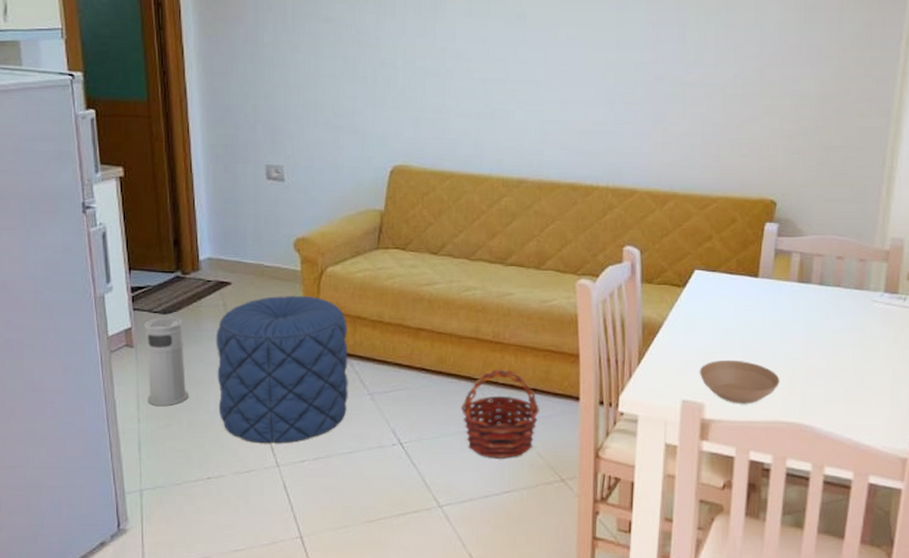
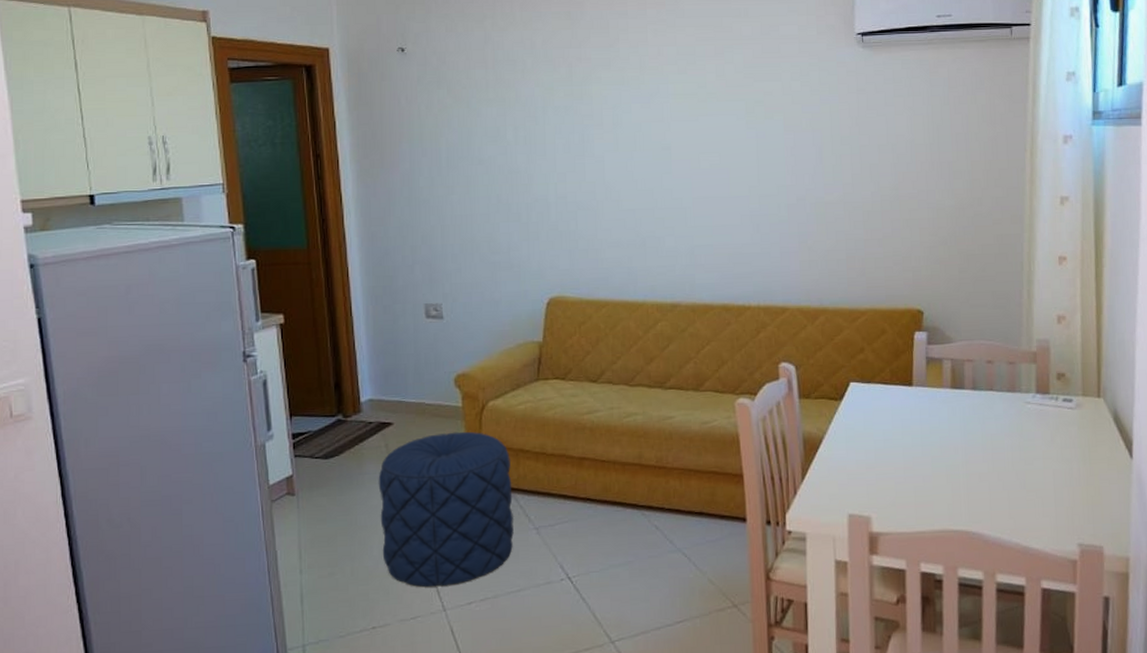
trash can: present [144,317,188,407] -> none [305,461,351,556]
basket: present [460,368,539,458] -> none [628,493,707,587]
bowl: present [699,359,780,404] -> none [863,470,943,514]

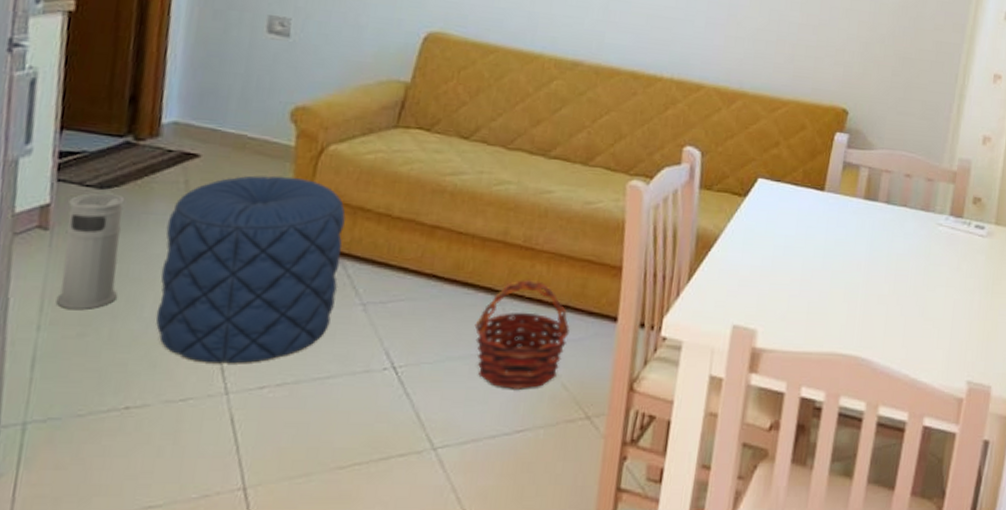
trash can: none [305,461,351,556] -> present [56,192,125,310]
basket: none [628,493,707,587] -> present [474,279,570,389]

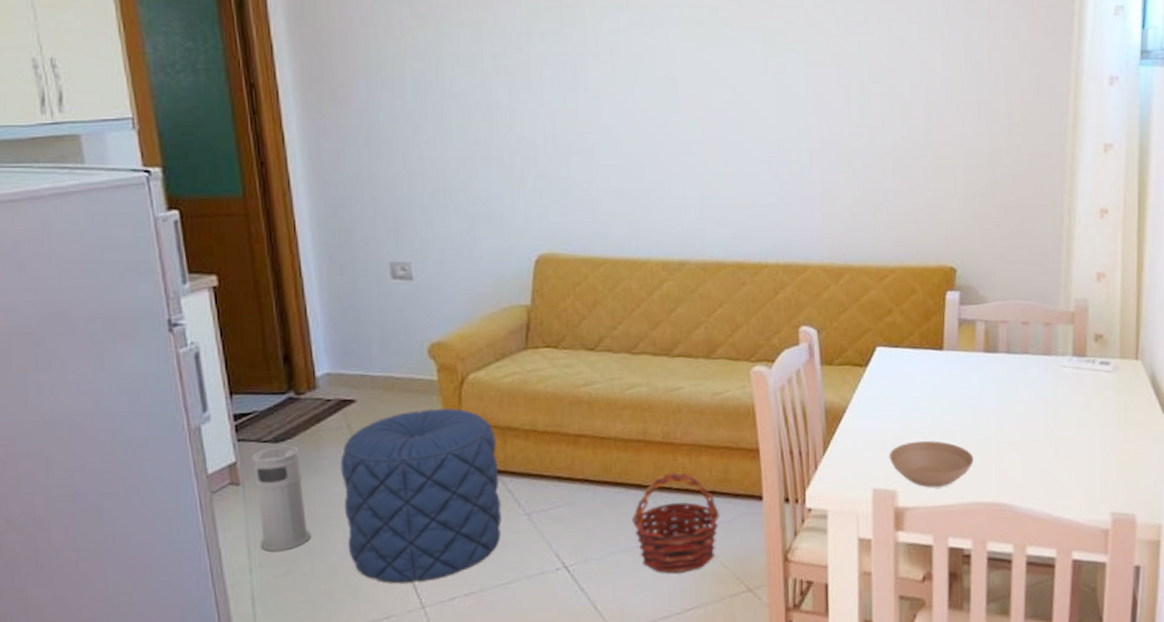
bowl: none [753,280,839,332] -> present [889,440,974,488]

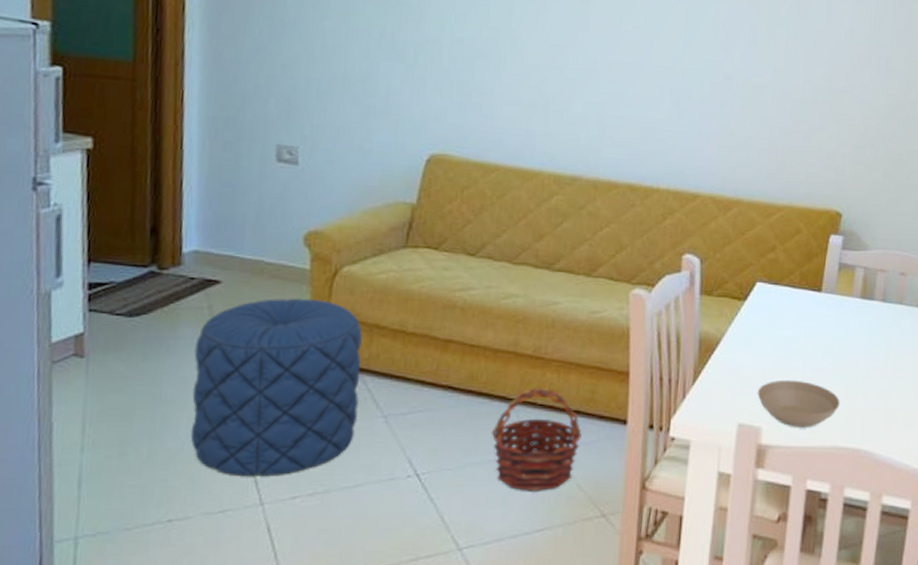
trash can: present [251,445,311,552] -> none [96,320,154,432]

